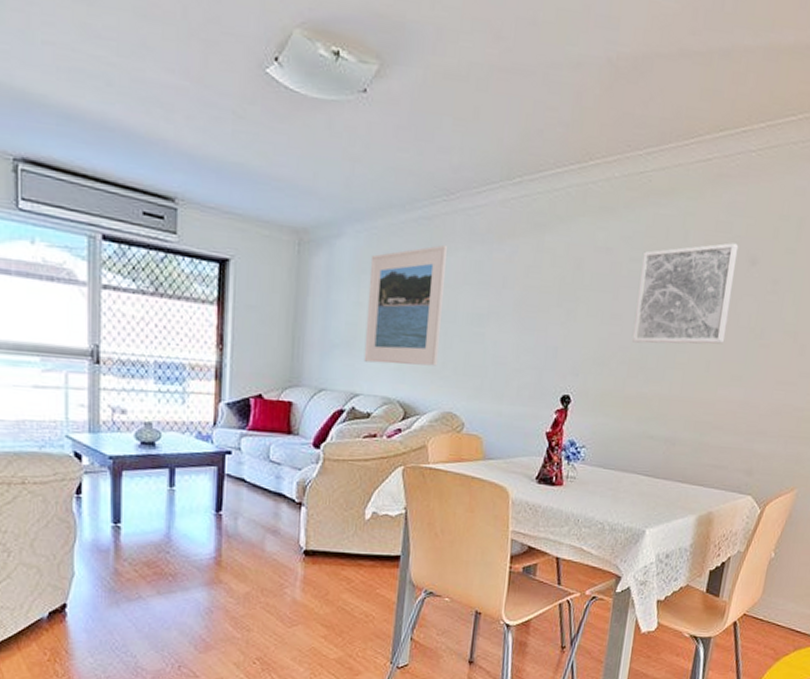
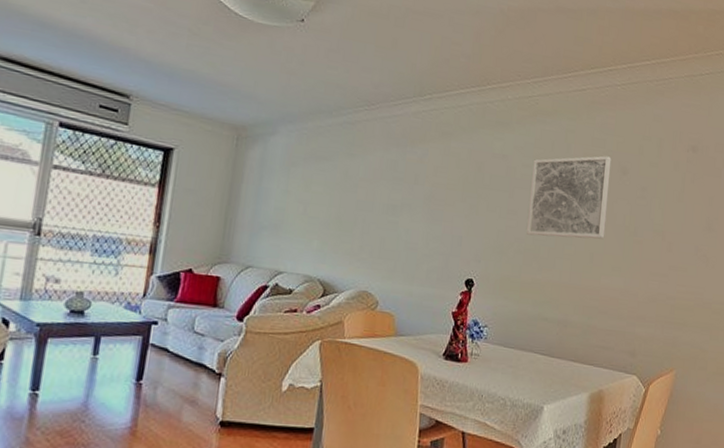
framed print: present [363,244,448,366] -> none [289,145,368,249]

